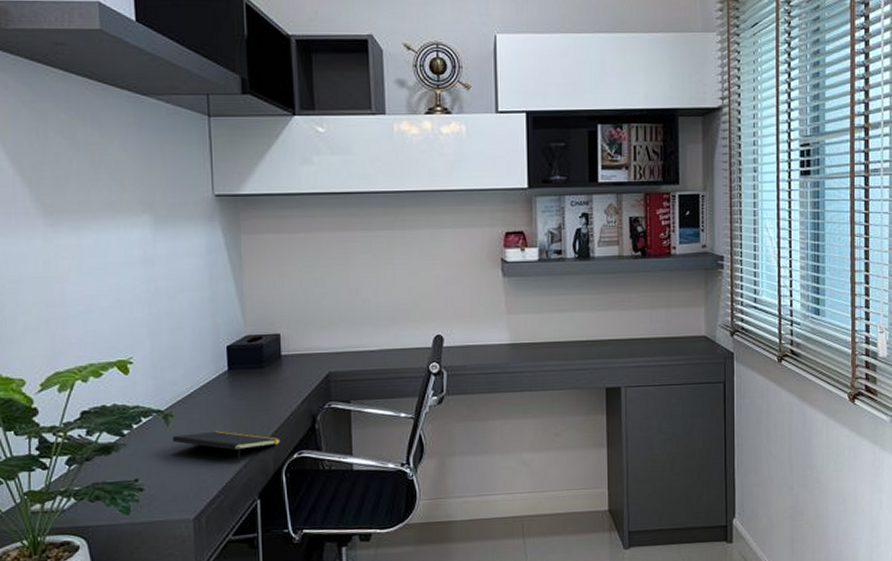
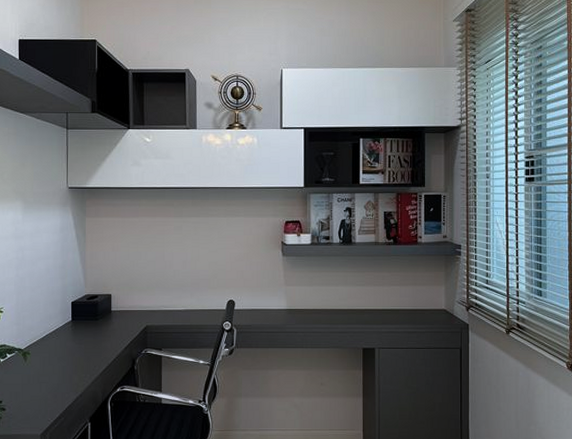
notepad: present [172,430,281,462] -> none [28,367,108,392]

